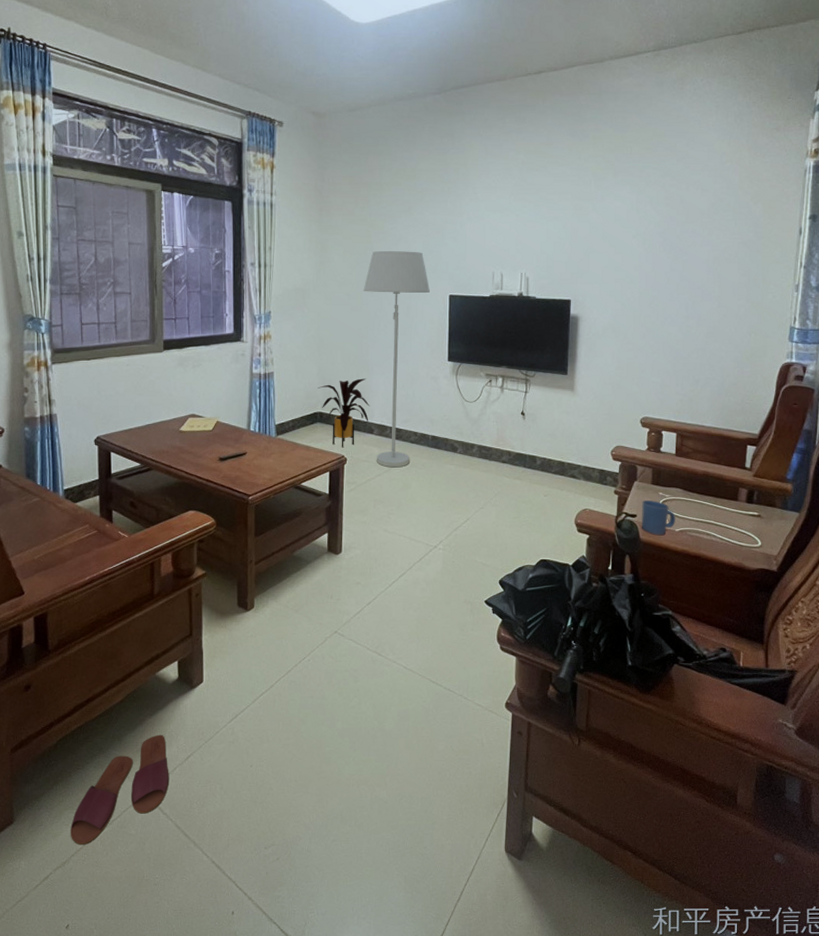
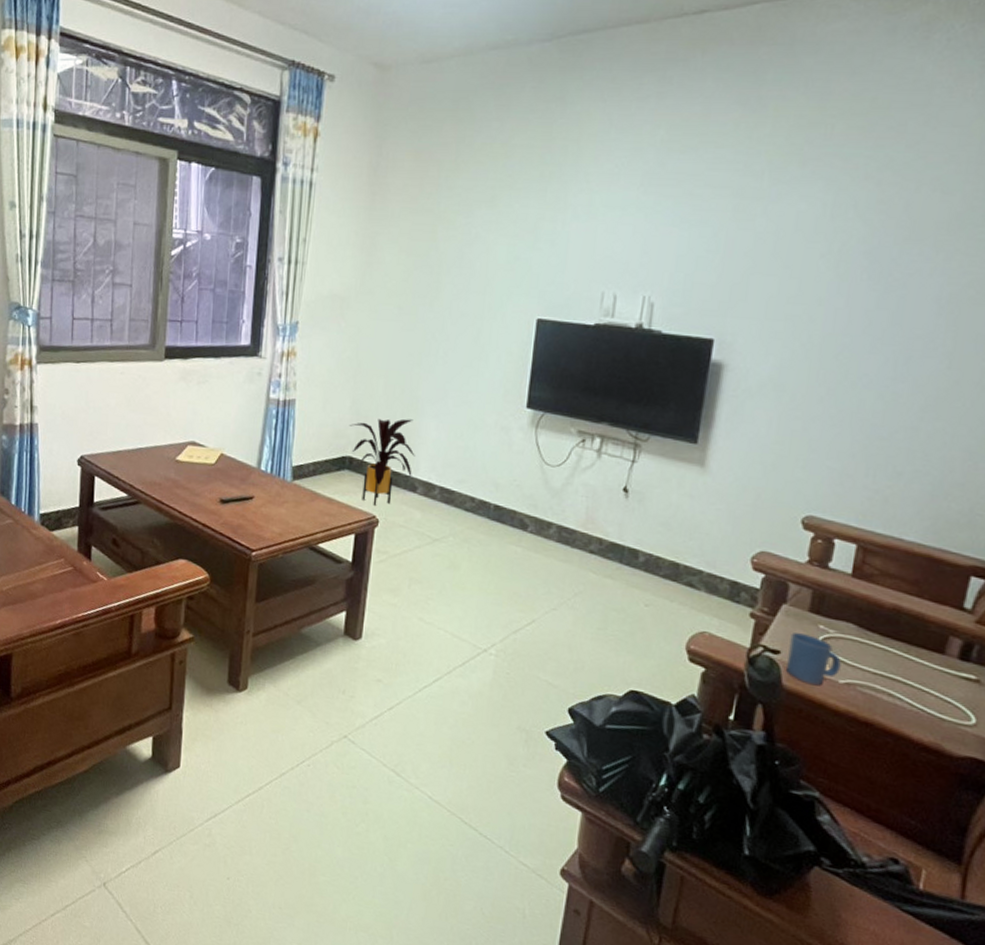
slippers: present [71,734,170,845] -> none [20,818,133,926]
floor lamp: present [363,251,430,468] -> none [418,253,511,541]

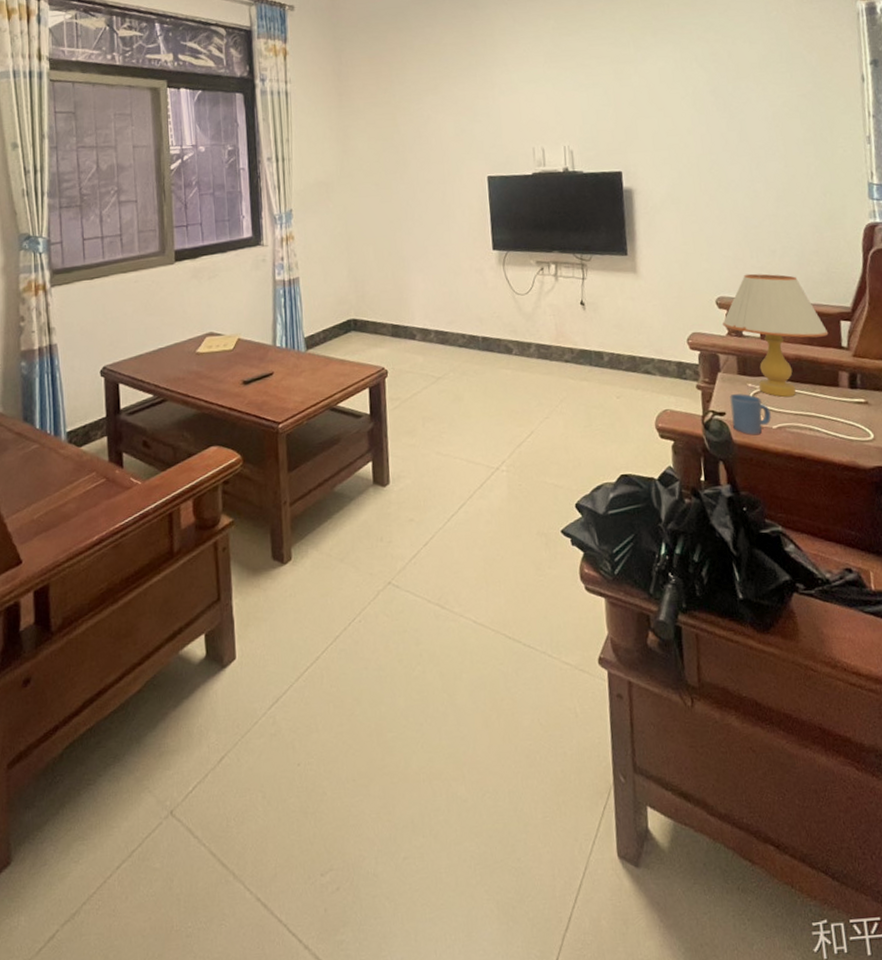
house plant: present [349,419,415,506] -> none [349,276,410,359]
table lamp: none [803,494,949,653] -> present [722,273,829,398]

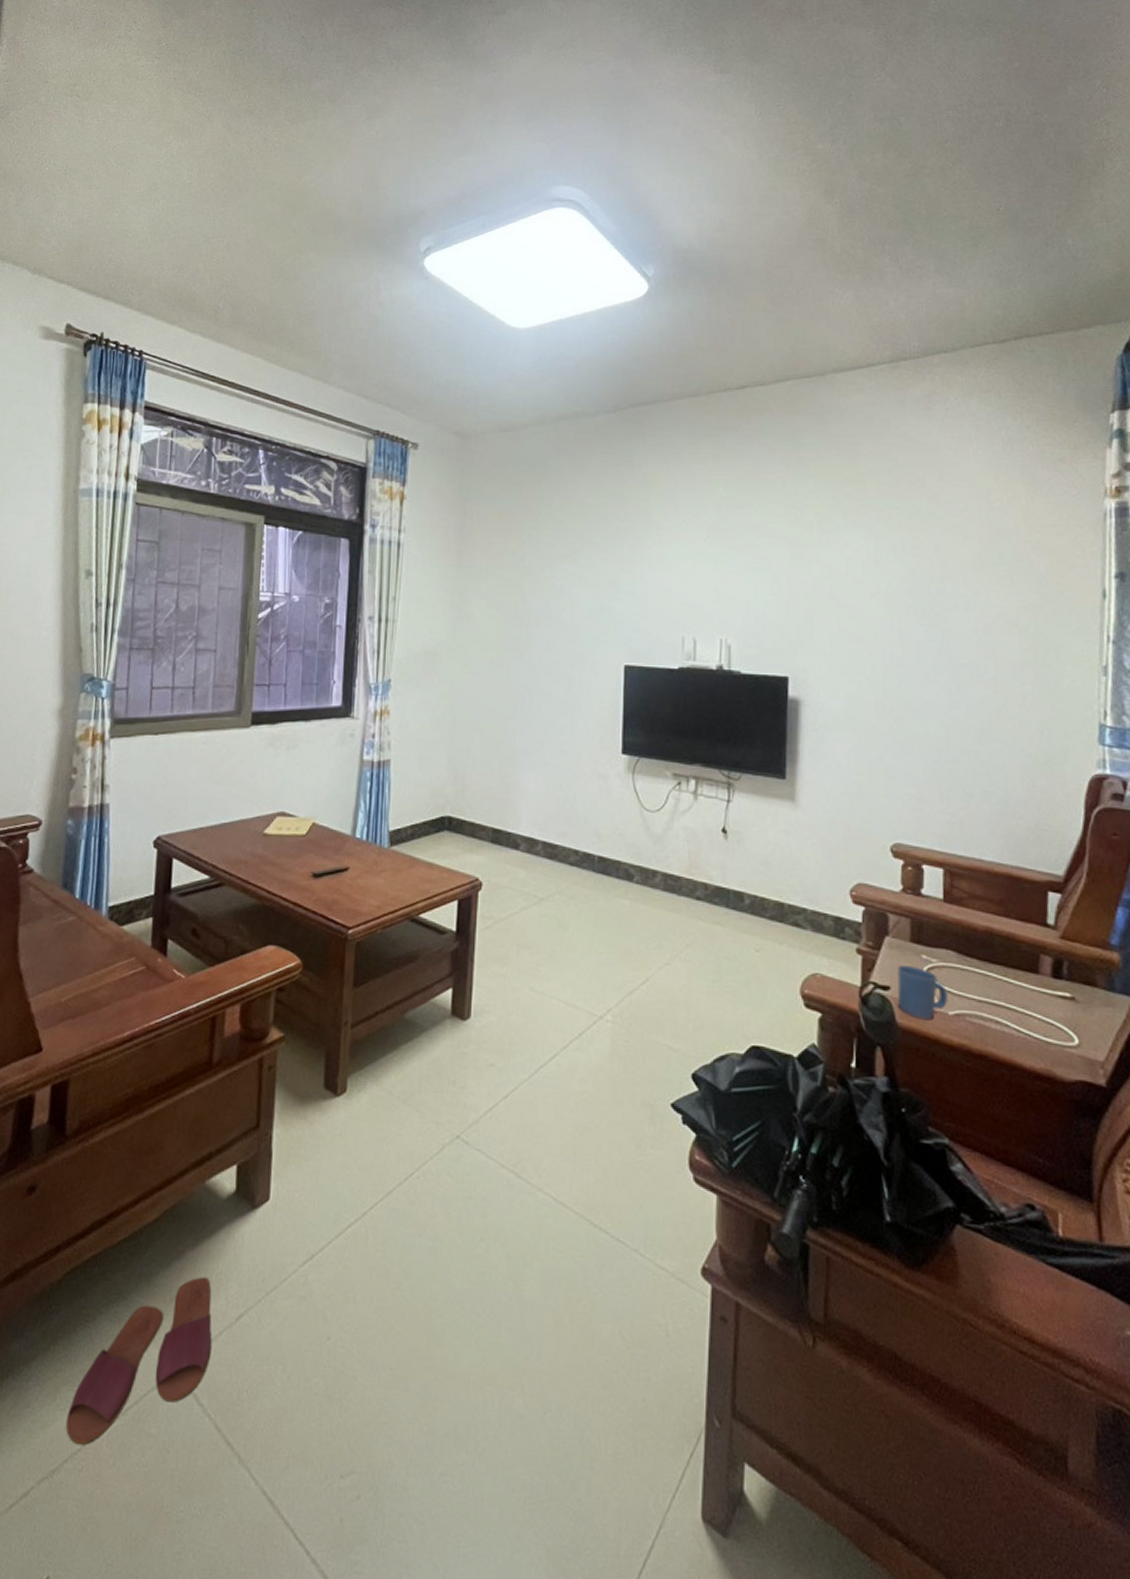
slippers: none [81,731,200,888] -> present [66,1276,212,1445]
table lamp: present [722,273,829,398] -> none [895,819,1032,979]

